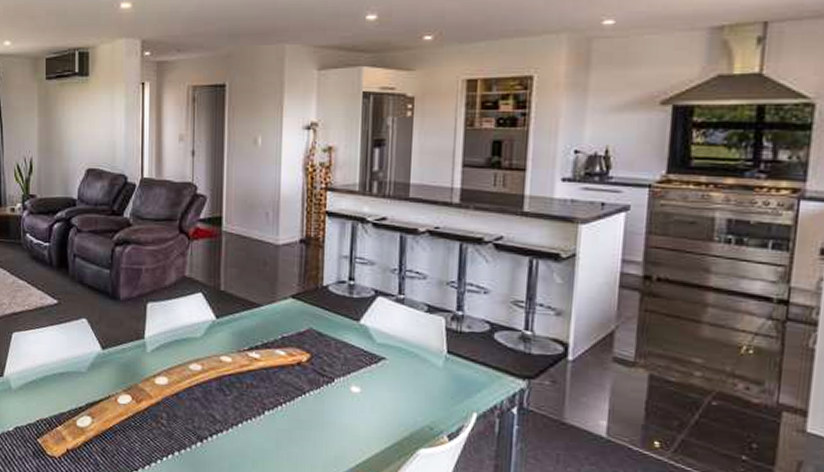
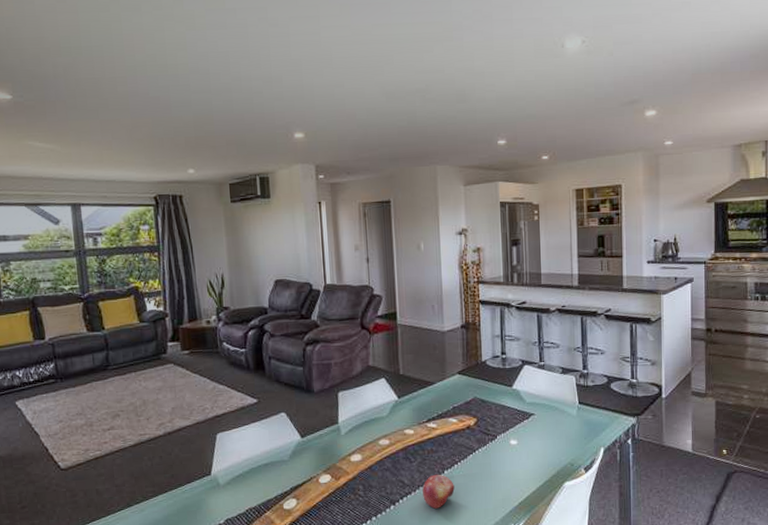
fruit: none [236,414,276,455] -> present [422,474,455,509]

